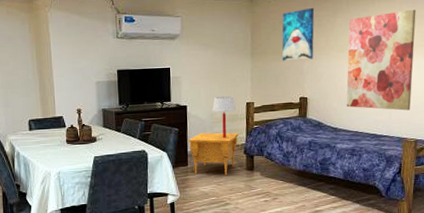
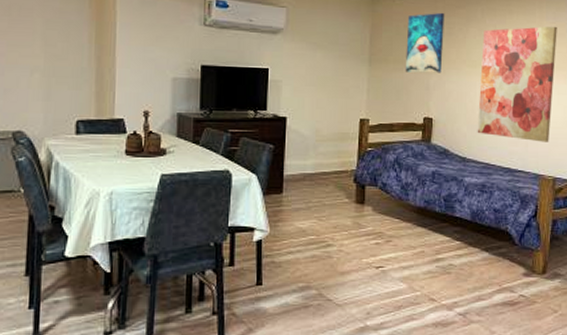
nightstand: present [188,132,239,176] -> none [285,153,349,209]
table lamp: present [212,95,236,139] -> none [318,108,347,162]

